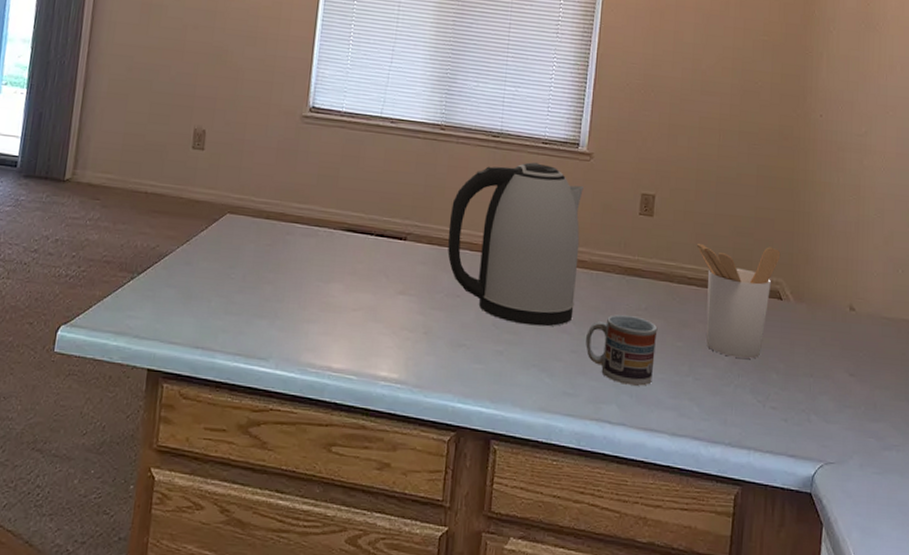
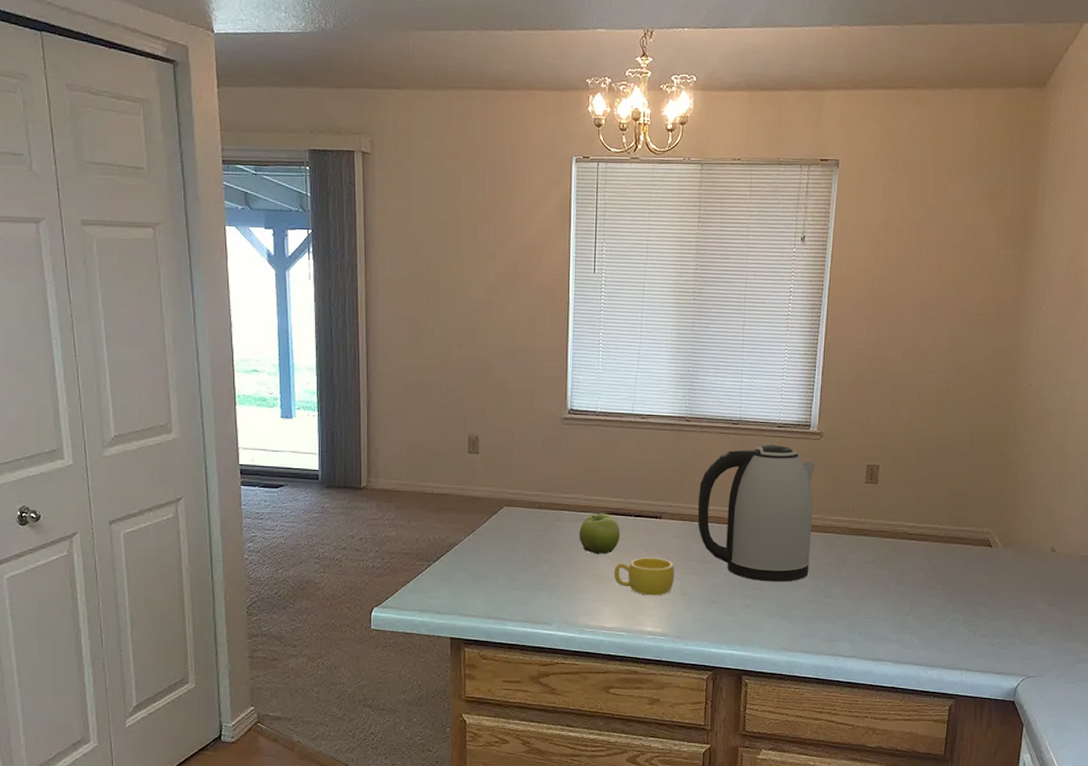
fruit: none [310,228,359,279] -> present [579,513,620,554]
cup: none [346,285,418,334] -> present [613,557,675,596]
cup: present [586,314,658,386] -> none [821,569,883,625]
utensil holder: present [697,244,781,359] -> none [917,503,991,597]

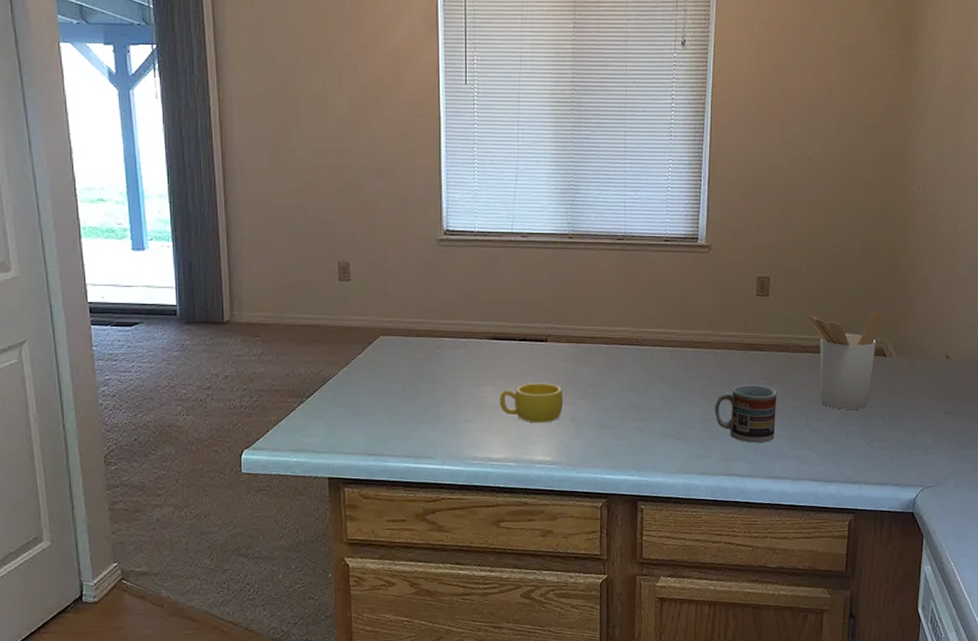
fruit: present [579,513,620,554] -> none [461,338,505,382]
kettle: present [697,444,815,582] -> none [584,260,704,403]
cup: none [821,569,883,625] -> present [715,385,778,443]
utensil holder: none [917,503,991,597] -> present [810,311,884,410]

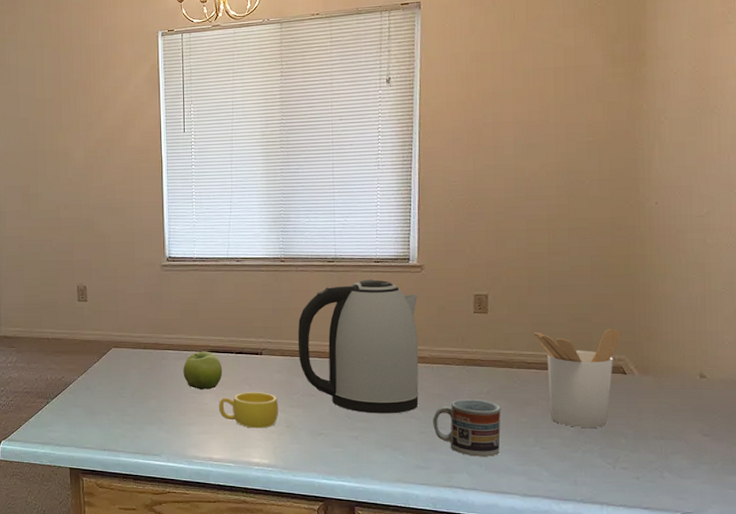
fruit: none [461,338,505,382] -> present [183,351,223,390]
kettle: none [584,260,704,403] -> present [297,279,419,414]

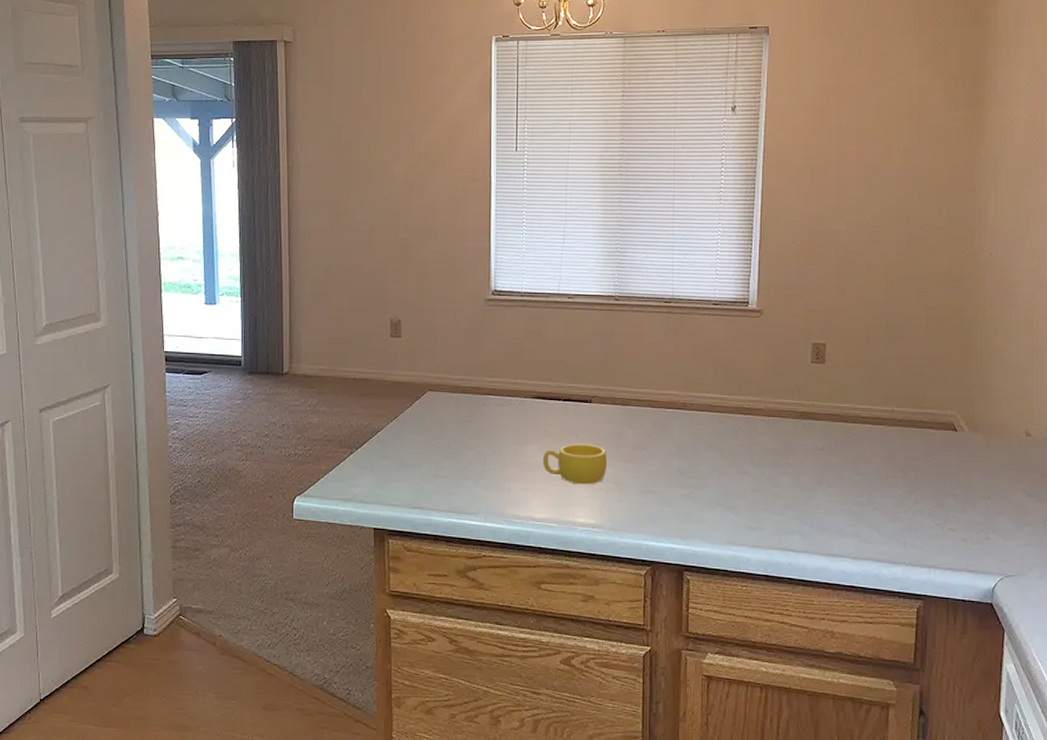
fruit: present [183,351,223,390] -> none [505,397,549,441]
kettle: present [297,279,419,414] -> none [630,323,755,470]
cup: present [433,399,501,457] -> none [767,455,835,517]
utensil holder: present [534,328,622,427] -> none [870,383,954,487]

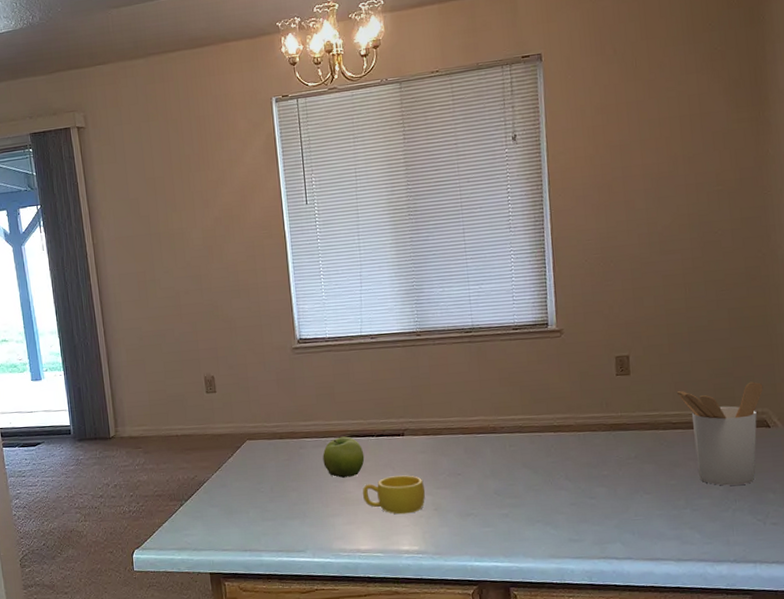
fruit: none [505,397,549,441] -> present [322,436,365,478]
utensil holder: none [870,383,954,487] -> present [677,381,764,486]

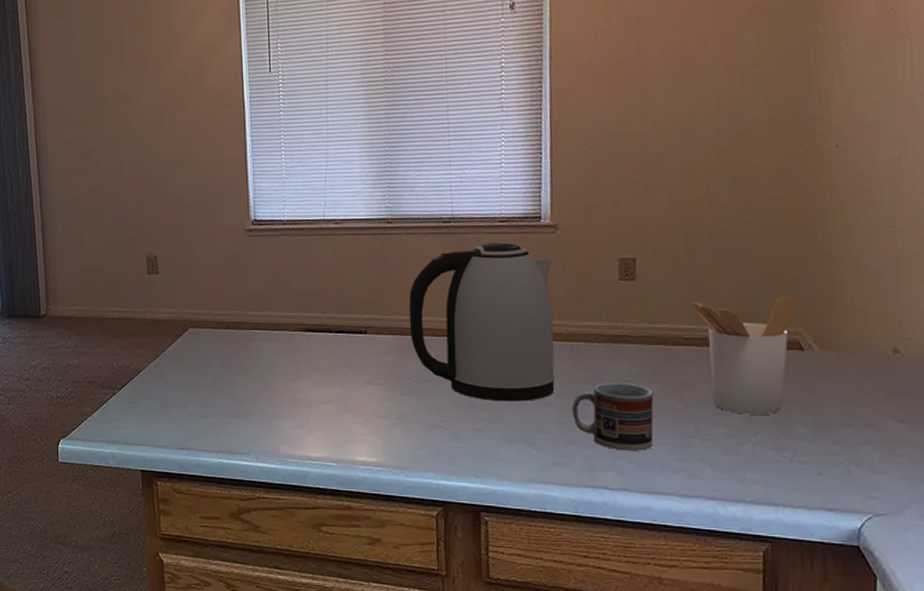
fruit: present [322,436,365,478] -> none [273,330,321,376]
cup: present [362,475,426,515] -> none [315,378,388,421]
kettle: none [439,348,568,489] -> present [408,242,555,402]
cup: none [582,465,651,525] -> present [572,383,654,451]

